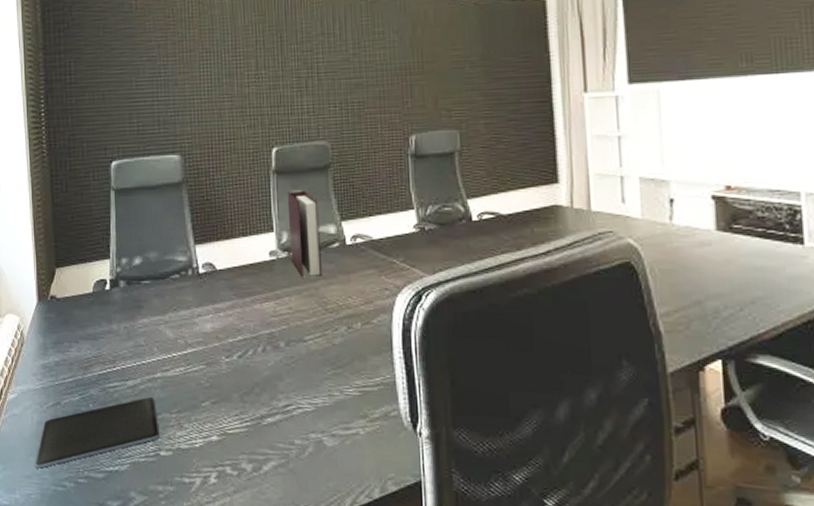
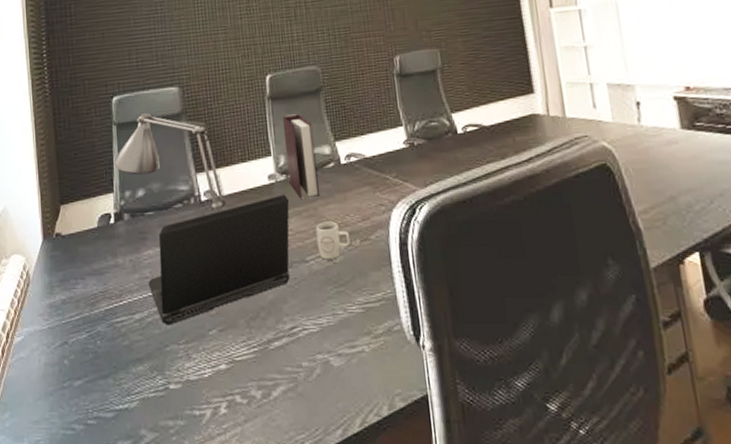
tablet: present [35,396,160,469] -> none [43,328,169,413]
desk lamp: none [111,179,226,285] -> present [113,112,228,212]
laptop computer: none [142,271,290,394] -> present [148,194,290,325]
mug: none [315,302,351,341] -> present [315,221,351,260]

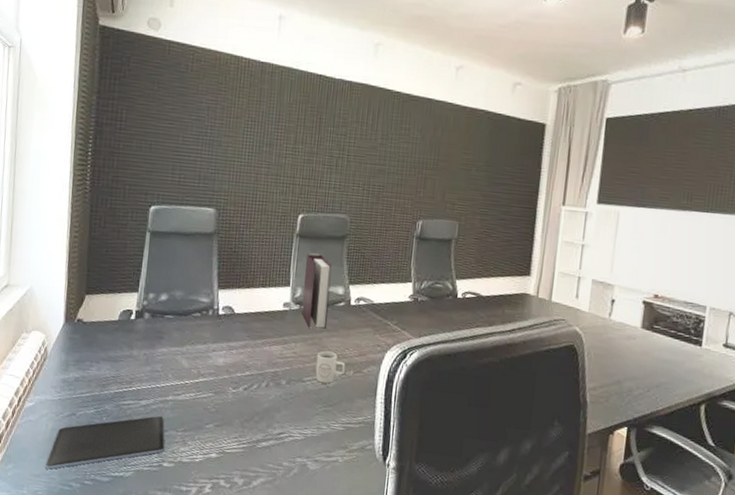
tablet: none [43,328,169,413] -> present [45,415,165,470]
desk lamp: present [113,112,228,212] -> none [142,225,243,327]
laptop computer: present [148,194,290,325] -> none [158,321,298,415]

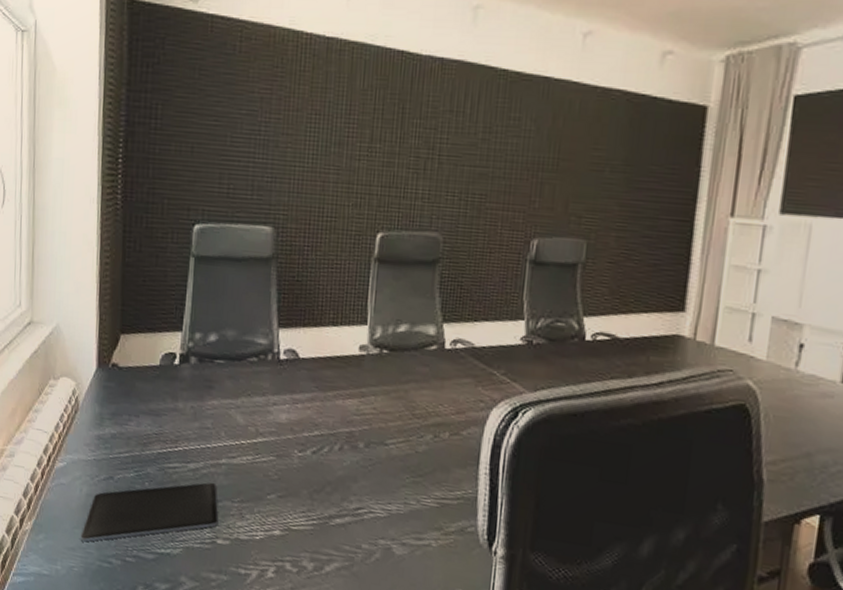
binder: present [301,253,332,329] -> none [382,282,421,379]
mug: present [315,351,346,384] -> none [400,406,439,448]

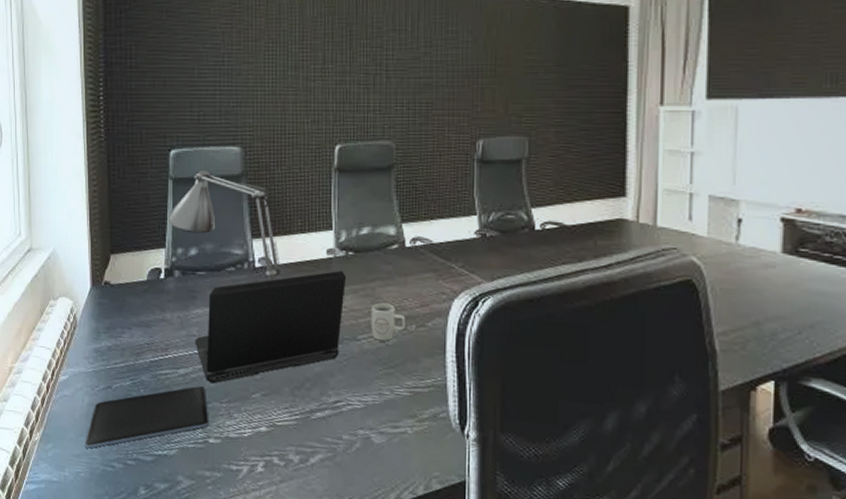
desk lamp: none [186,248,309,375] -> present [167,169,282,280]
laptop computer: none [208,368,378,481] -> present [195,270,346,384]
mug: none [400,406,439,448] -> present [370,303,406,341]

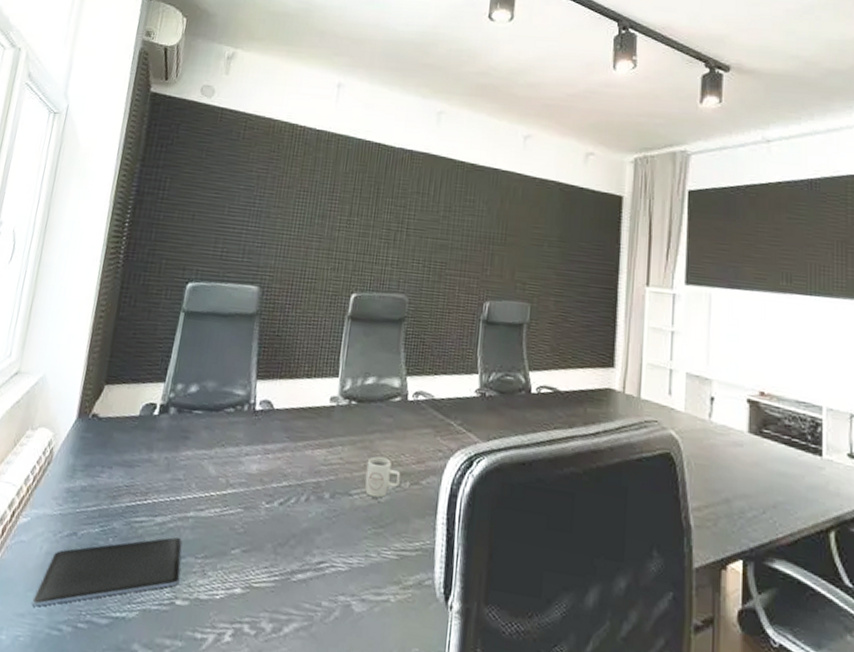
desk lamp: present [167,169,282,280] -> none [172,305,282,426]
laptop computer: present [195,270,346,384] -> none [178,419,346,536]

